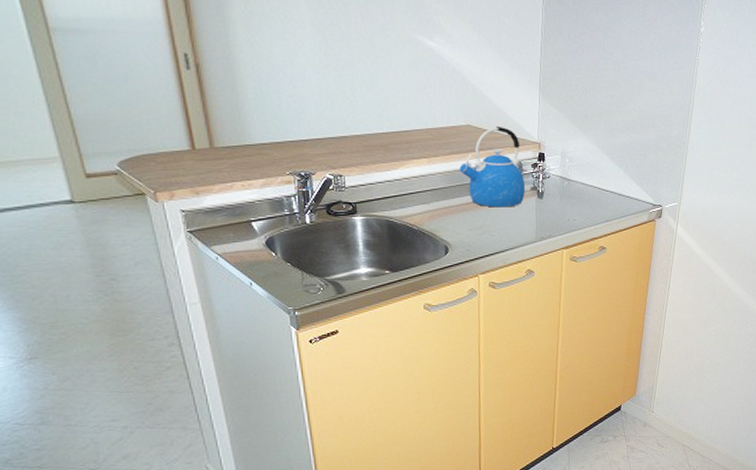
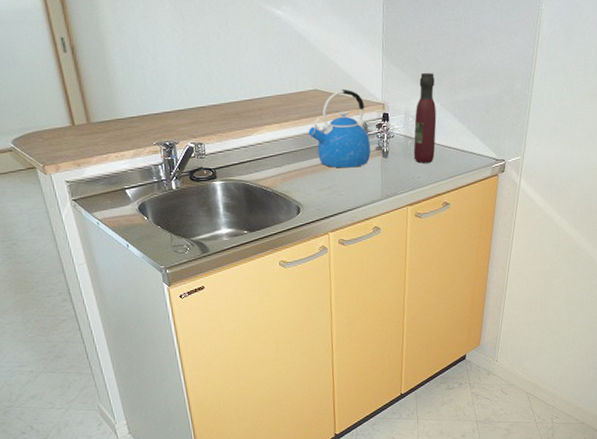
wine bottle: none [569,115,594,206] -> present [413,73,437,163]

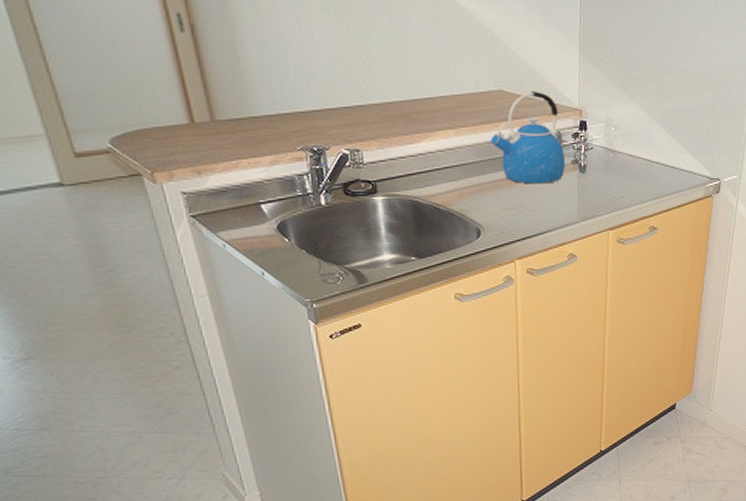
wine bottle: present [413,73,437,163] -> none [615,76,642,180]

